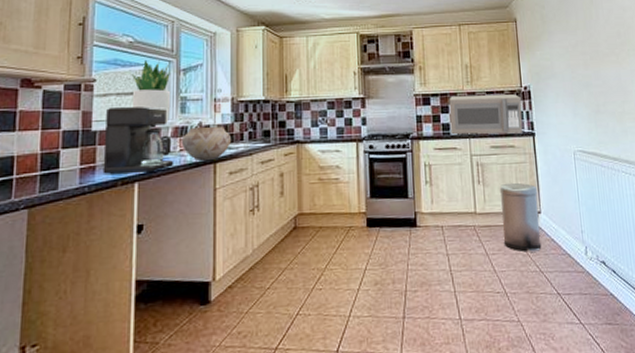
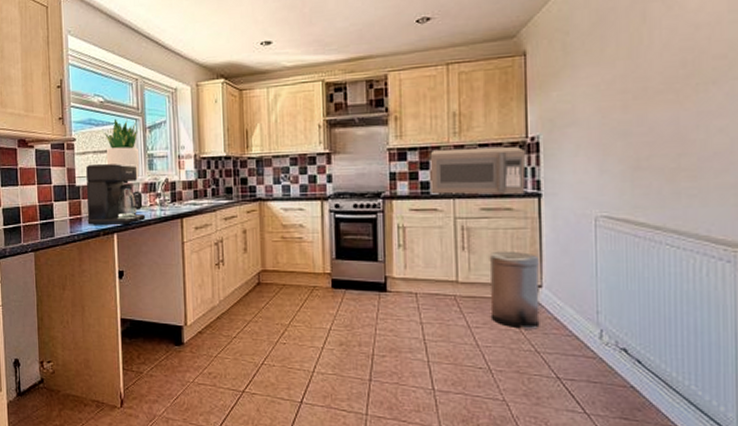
ceramic pot: present [181,127,232,162] -> none [150,183,196,216]

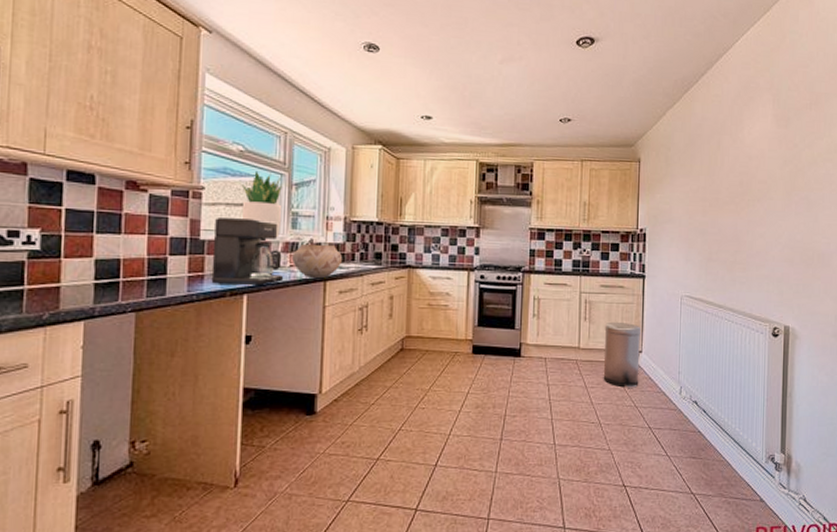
ceramic pot: none [150,183,196,216] -> present [291,245,343,279]
microwave: present [430,147,526,197] -> none [563,233,635,277]

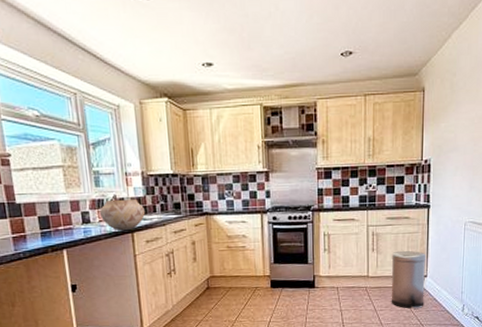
coffee maker: present [211,218,284,286] -> none [26,180,96,242]
planter: present [242,170,282,238] -> none [44,134,86,196]

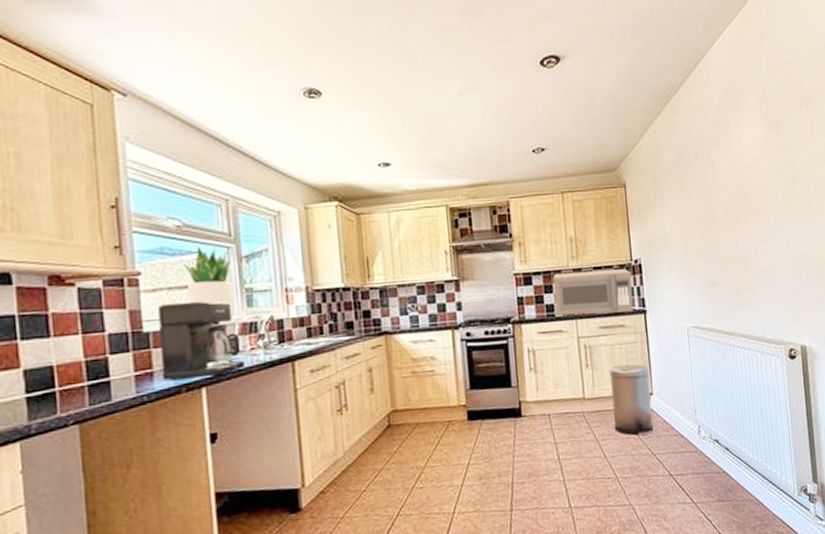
coffee maker: none [26,180,96,242] -> present [158,301,246,381]
planter: none [44,134,86,196] -> present [184,246,235,320]
ceramic pot: present [99,200,146,231] -> none [251,320,310,361]
microwave: none [350,168,420,208] -> present [552,269,633,318]

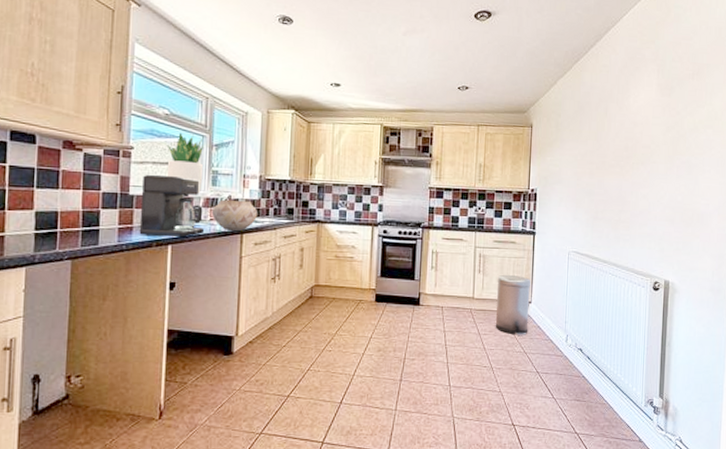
ceramic pot: none [251,320,310,361] -> present [211,200,258,232]
microwave: present [552,269,633,318] -> none [459,192,527,234]

